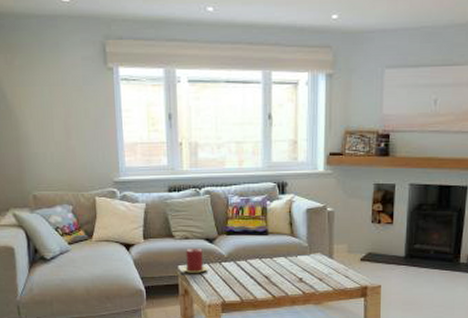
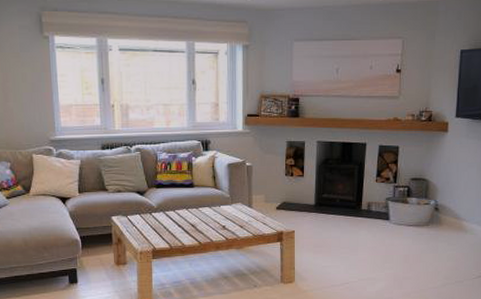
candle: present [181,249,208,274] -> none [115,201,140,224]

